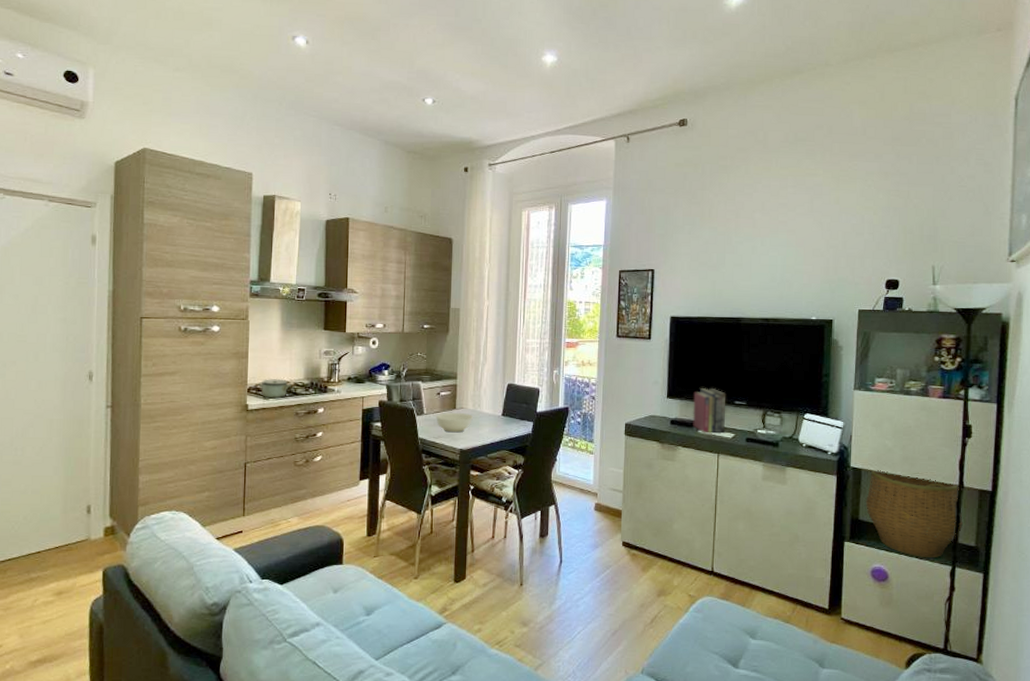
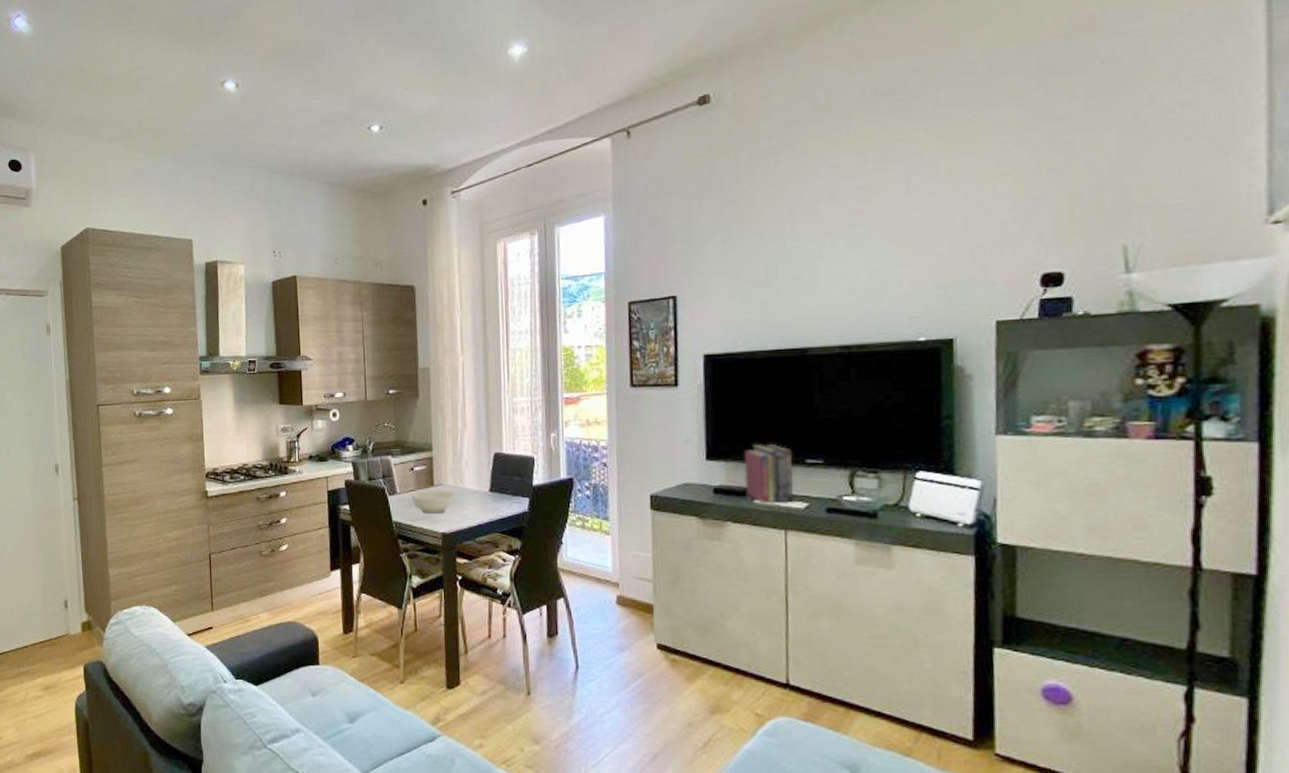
saucepan: present [257,379,291,399] -> none [215,462,250,484]
basket: present [865,469,963,558] -> none [1025,545,1204,674]

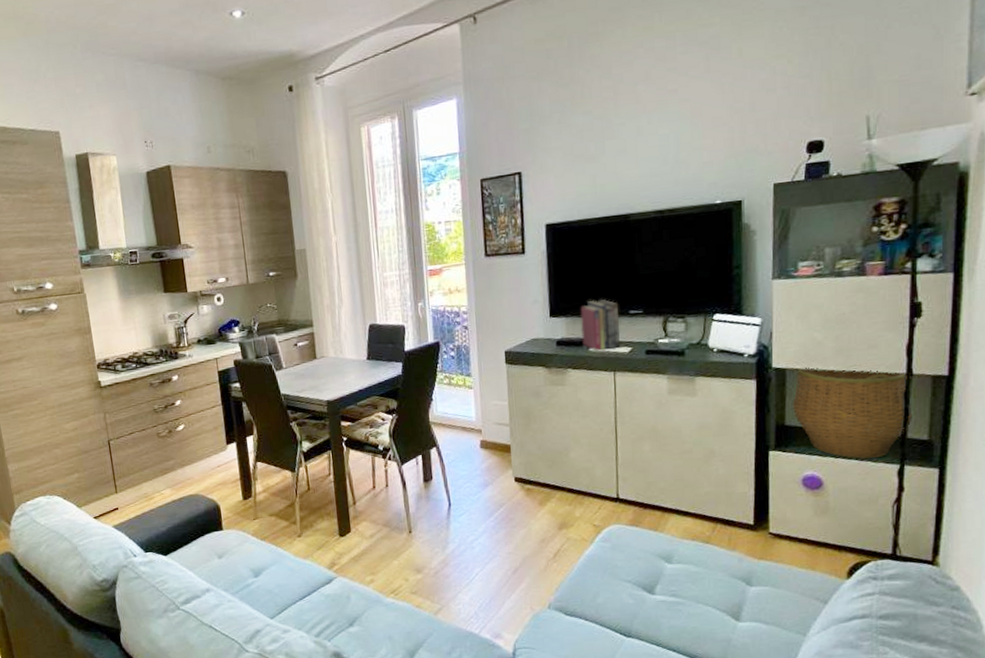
bowl: present [411,490,455,514] -> none [296,362,336,385]
basket: none [1025,545,1204,674] -> present [792,367,912,459]

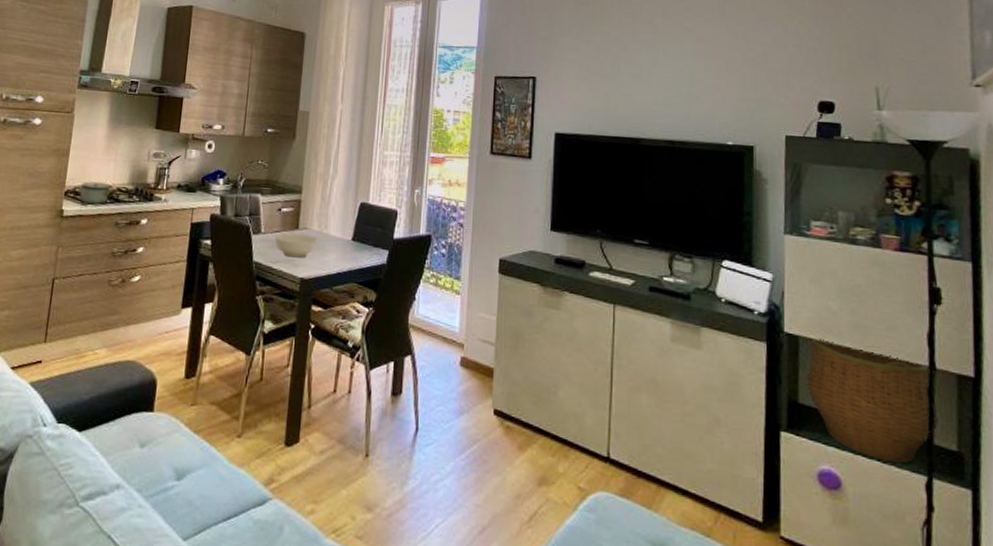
saucepan: none [105,350,141,372] -> present [76,181,114,205]
bowl: none [296,362,336,385] -> present [275,233,318,258]
books: present [580,299,620,351] -> none [582,221,624,279]

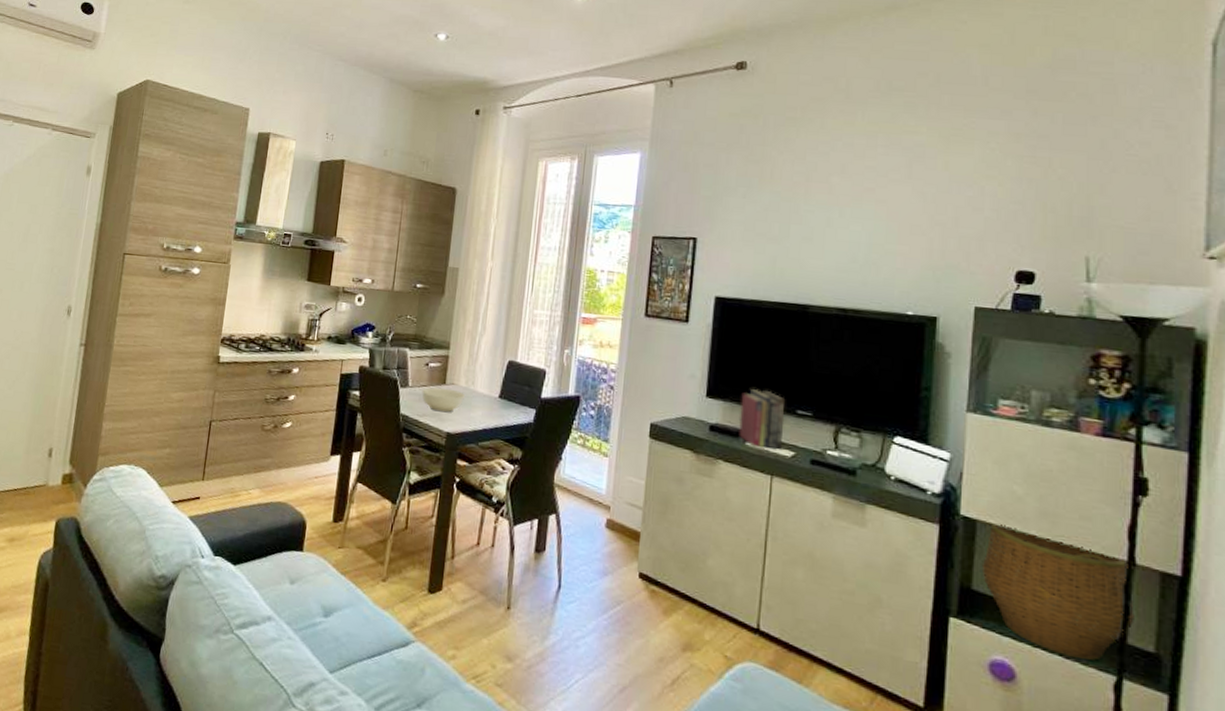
saucepan: present [76,181,114,205] -> none [231,330,267,353]
books: none [582,221,624,279] -> present [739,389,786,450]

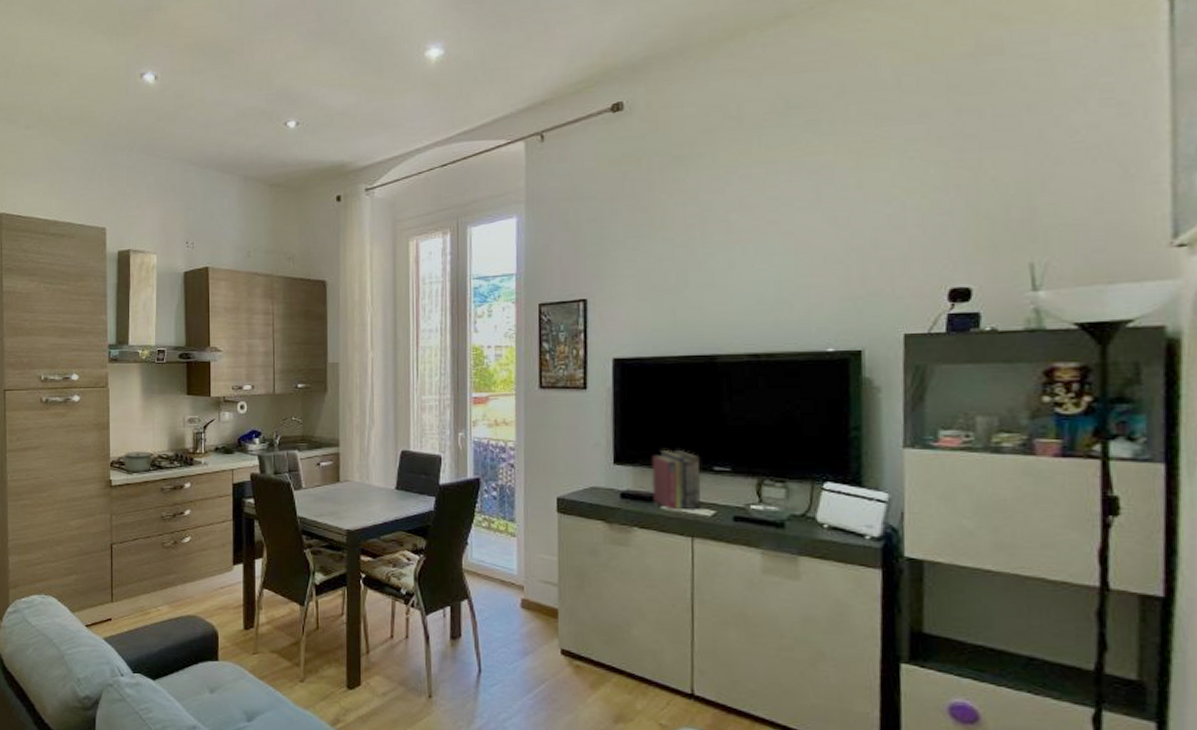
saucepan: none [231,330,267,353] -> present [120,451,155,473]
bowl: present [422,387,465,413] -> none [316,486,360,510]
basket: present [981,521,1134,661] -> none [932,560,1112,695]

